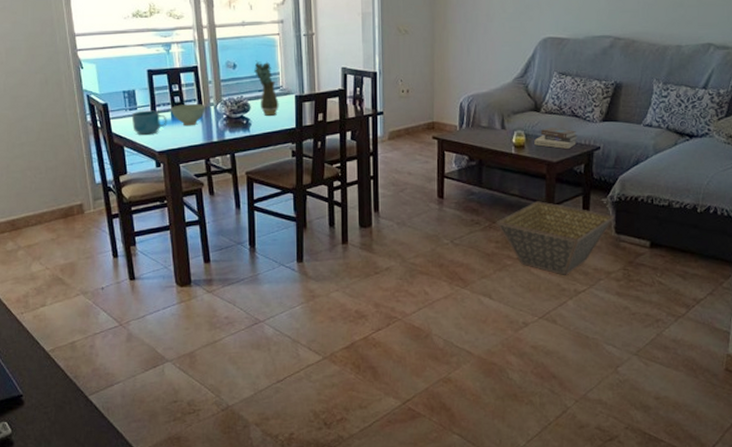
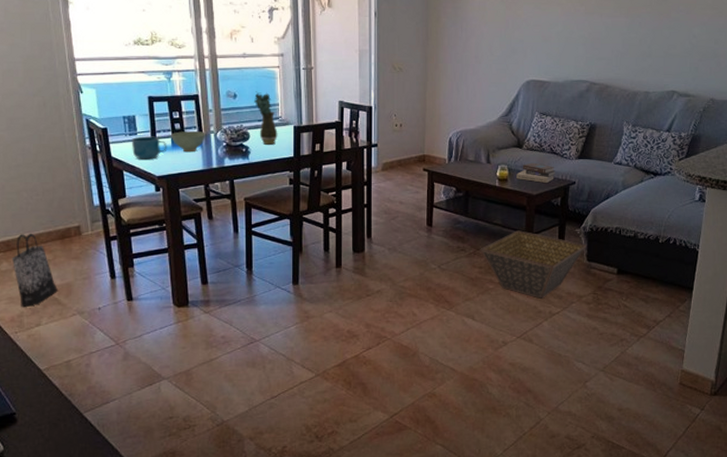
shopping bag: none [18,212,61,287] -> present [12,233,58,307]

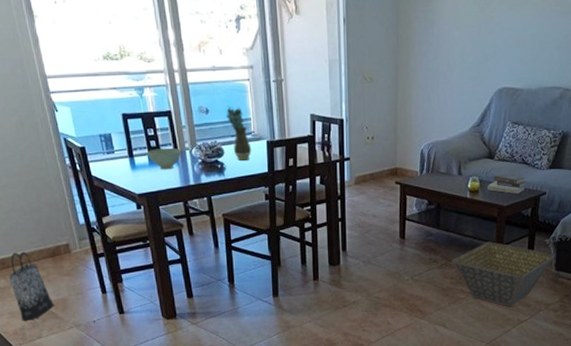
cup: present [131,136,168,160] -> none [109,154,145,178]

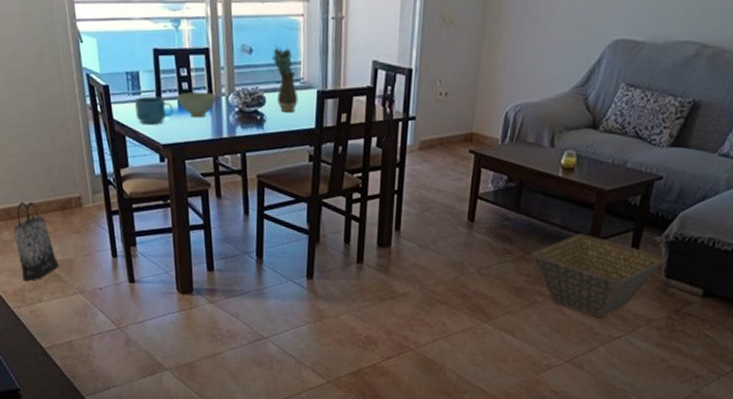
cup: none [109,154,145,178] -> present [134,96,174,124]
books: present [488,173,526,194] -> none [586,148,638,176]

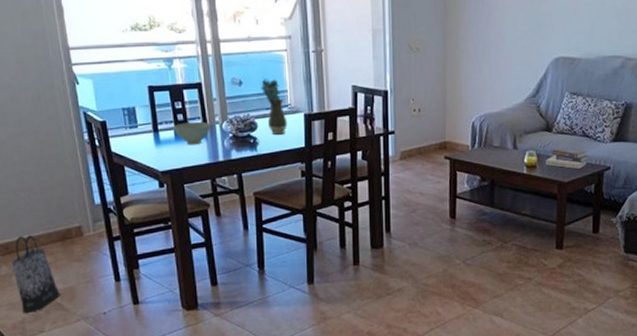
cup: present [134,96,174,124] -> none [131,128,171,154]
basket: present [530,233,667,319] -> none [508,221,623,294]
books: none [586,148,638,176] -> present [546,147,588,169]

